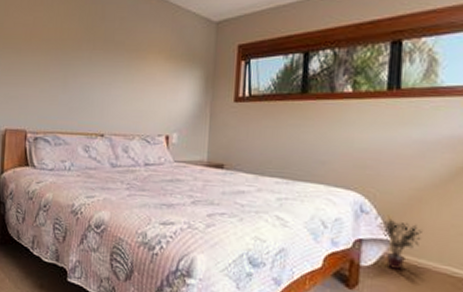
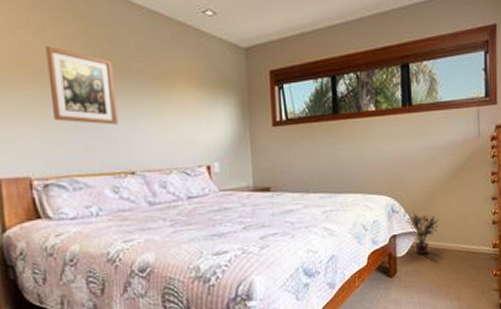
wall art: none [49,21,99,91] -> present [46,46,119,125]

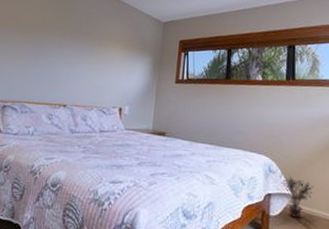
wall art: present [46,46,119,125] -> none [22,10,69,69]

